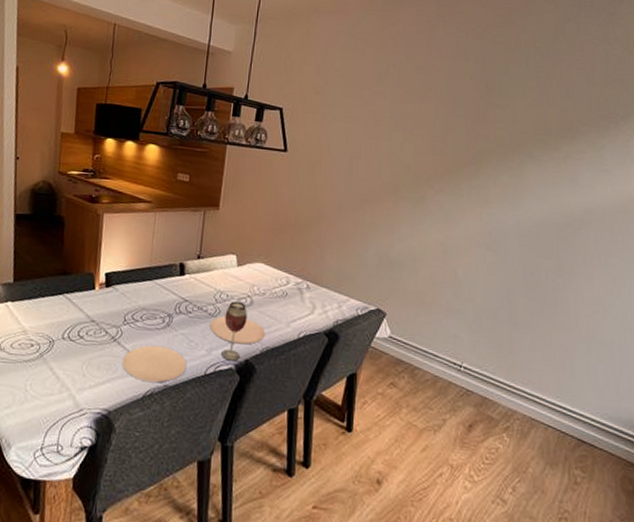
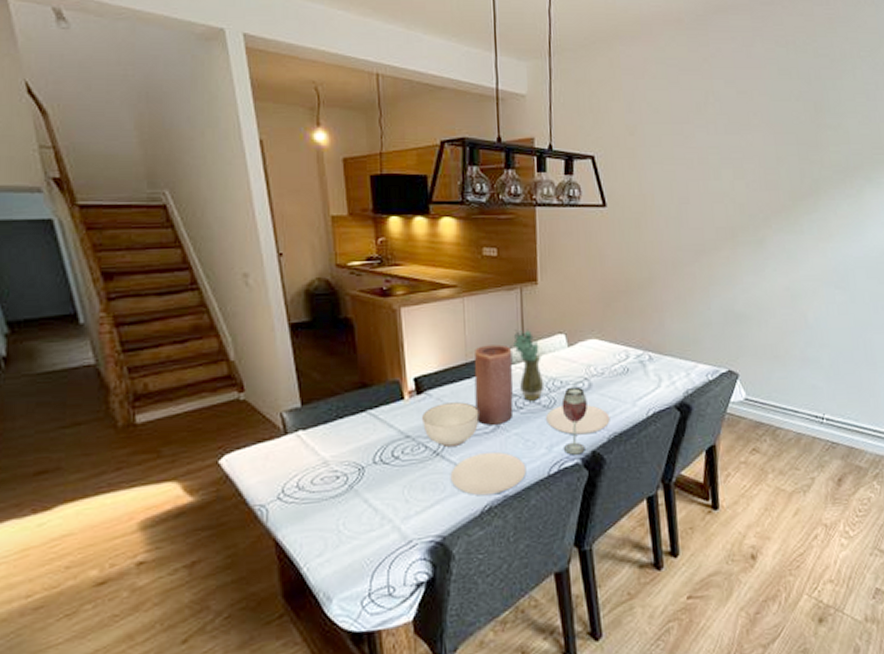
bowl: none [107,298,155,336] -> present [422,402,479,447]
candle: none [152,254,190,324] -> present [474,344,513,425]
vase: none [191,245,213,308] -> present [513,329,545,401]

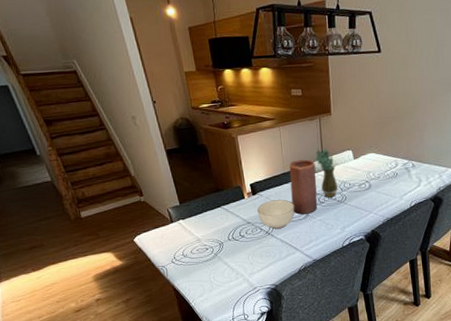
plate: present [450,451,527,496] -> none [278,232,328,260]
plate: present [546,405,610,435] -> none [340,199,384,220]
wineglass: present [561,386,588,455] -> none [350,187,368,233]

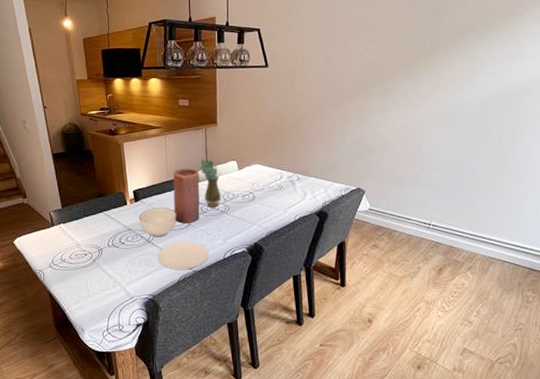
plate: none [278,232,328,260] -> present [157,241,209,270]

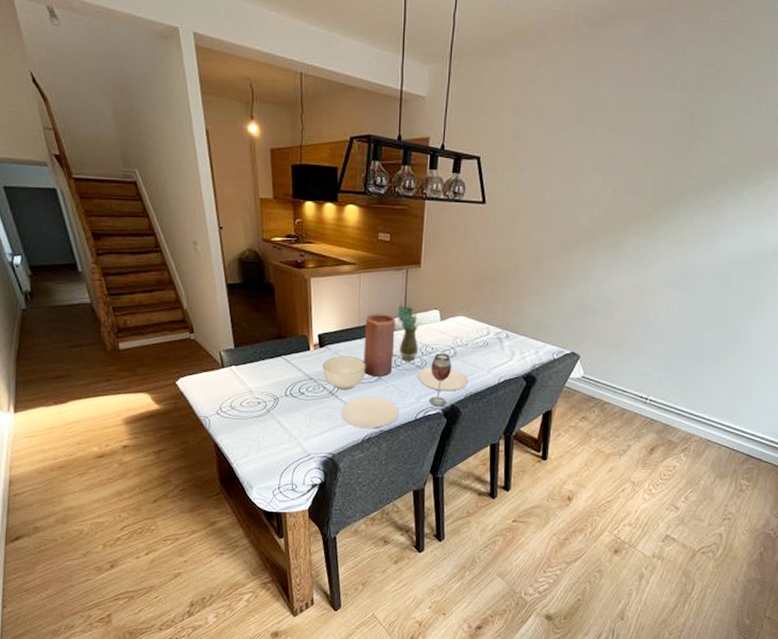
plate: none [223,211,268,232] -> present [418,367,469,391]
wineglass: none [233,198,252,245] -> present [430,353,451,406]

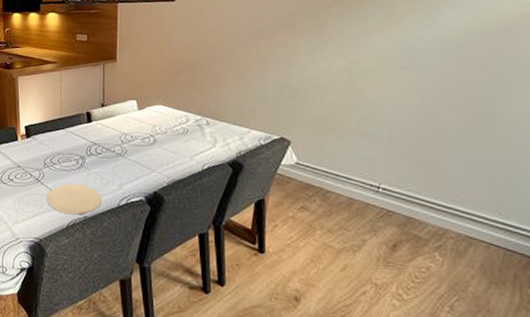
bowl: present [323,356,366,389] -> none [29,145,69,176]
candle: present [364,314,396,377] -> none [66,106,95,164]
vase: present [397,303,419,361] -> none [96,95,118,149]
plate: present [418,367,469,391] -> none [119,154,170,179]
wineglass: present [430,353,451,406] -> none [131,141,152,193]

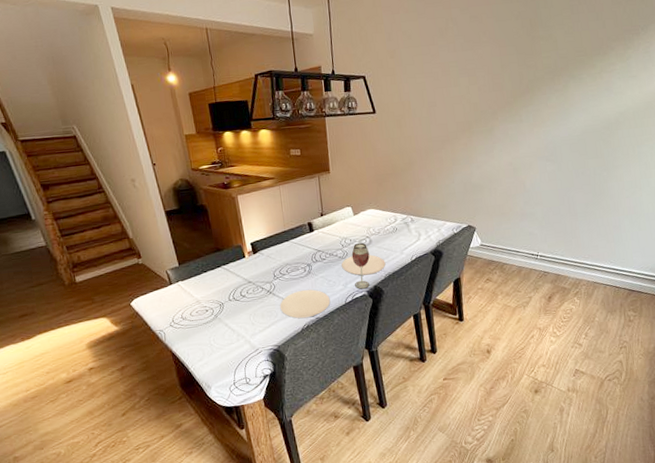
plate: none [119,154,170,179] -> present [341,255,386,276]
wineglass: none [131,141,152,193] -> present [351,242,370,289]

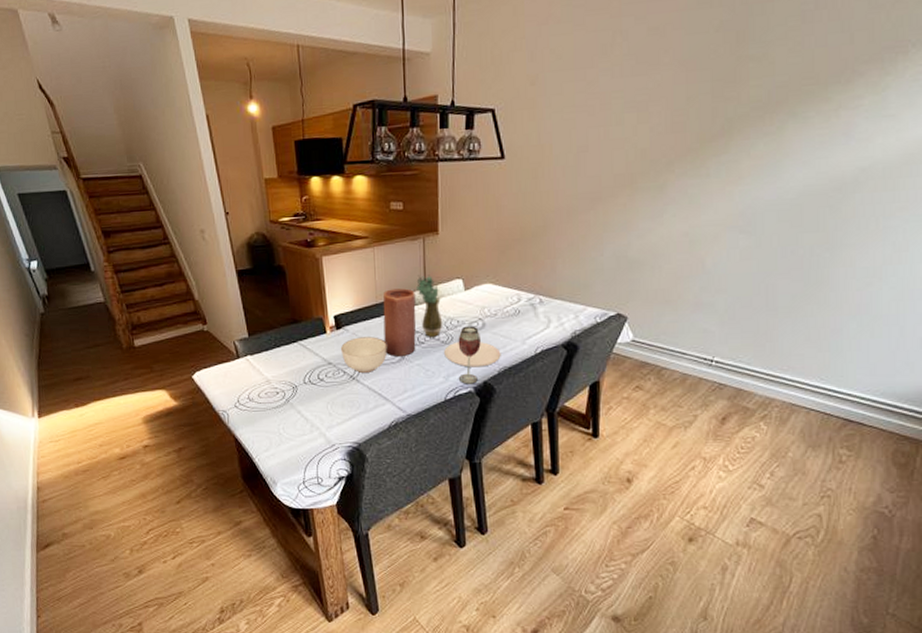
bowl: none [258,257,296,288] -> present [341,337,387,373]
plate: present [280,289,331,319] -> none [364,378,427,414]
candle: none [290,217,319,272] -> present [383,288,416,356]
vase: none [315,205,339,254] -> present [416,274,443,337]

